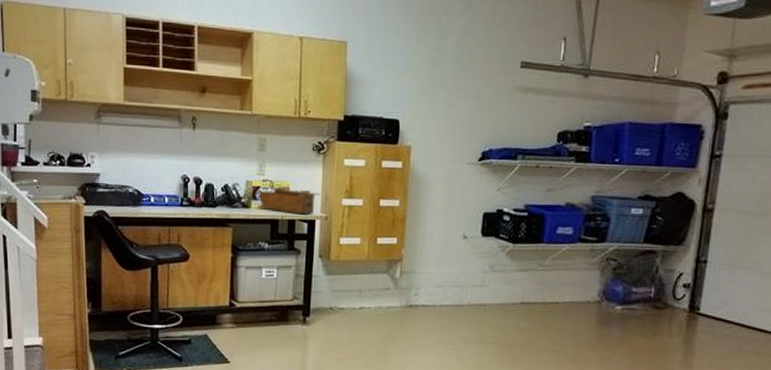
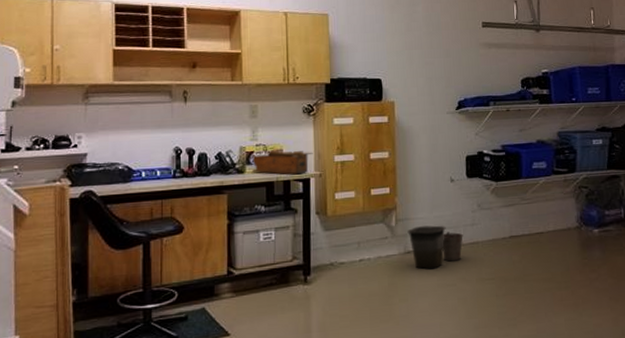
waste bin: none [411,281,453,326] -> present [407,225,446,269]
bucket: none [446,290,470,321] -> present [442,232,463,262]

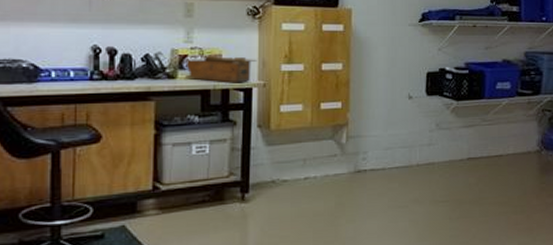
waste bin: present [407,225,446,269] -> none [359,144,401,190]
bucket: present [442,232,463,262] -> none [396,151,419,182]

